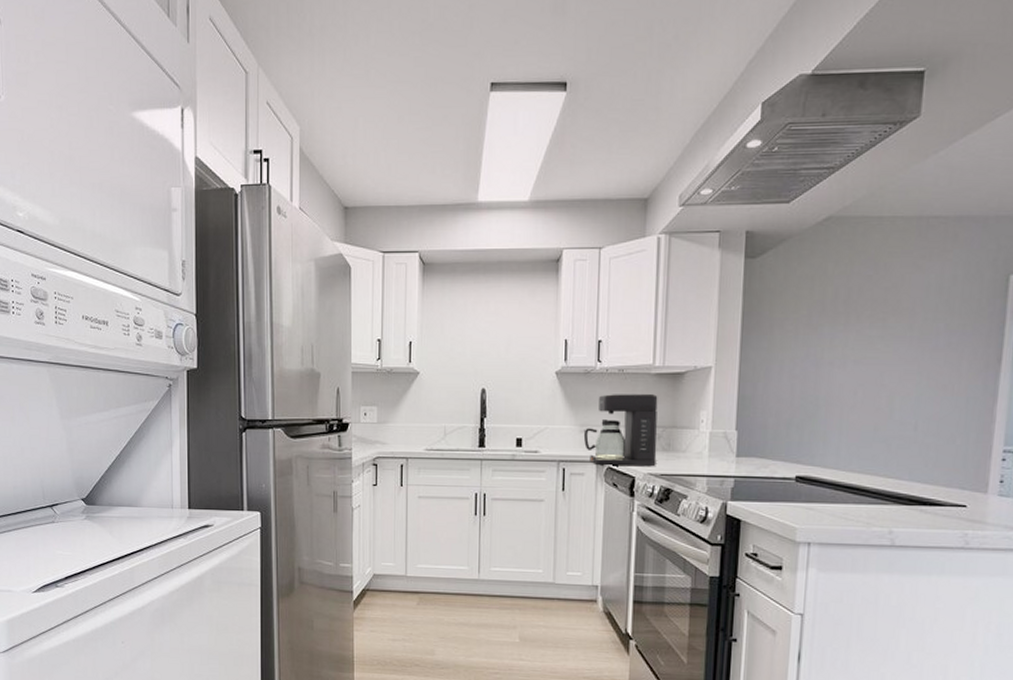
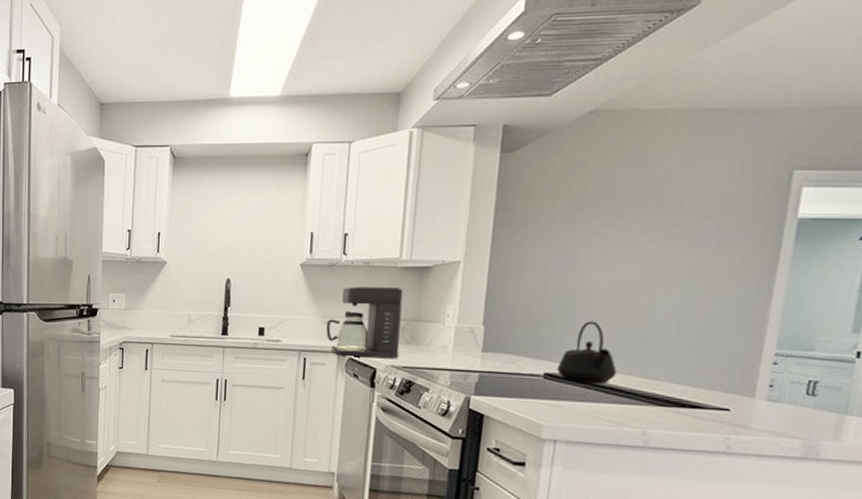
kettle: none [807,423,863,485] -> present [556,321,617,384]

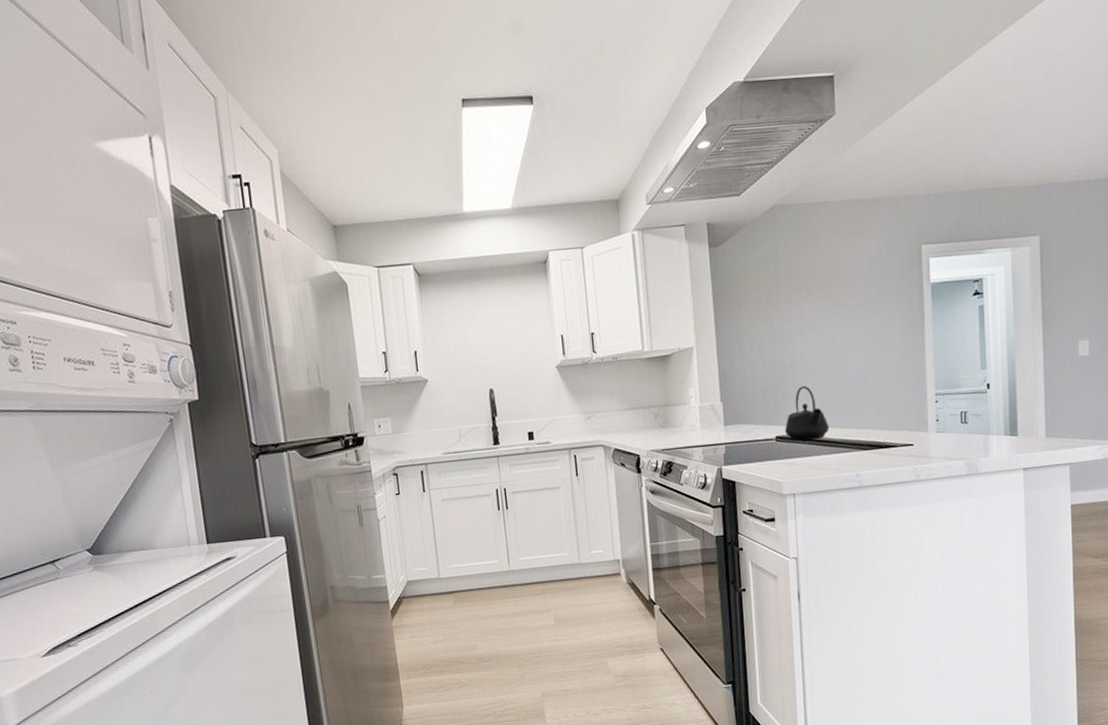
coffee maker: present [325,286,403,359] -> none [588,377,657,449]

